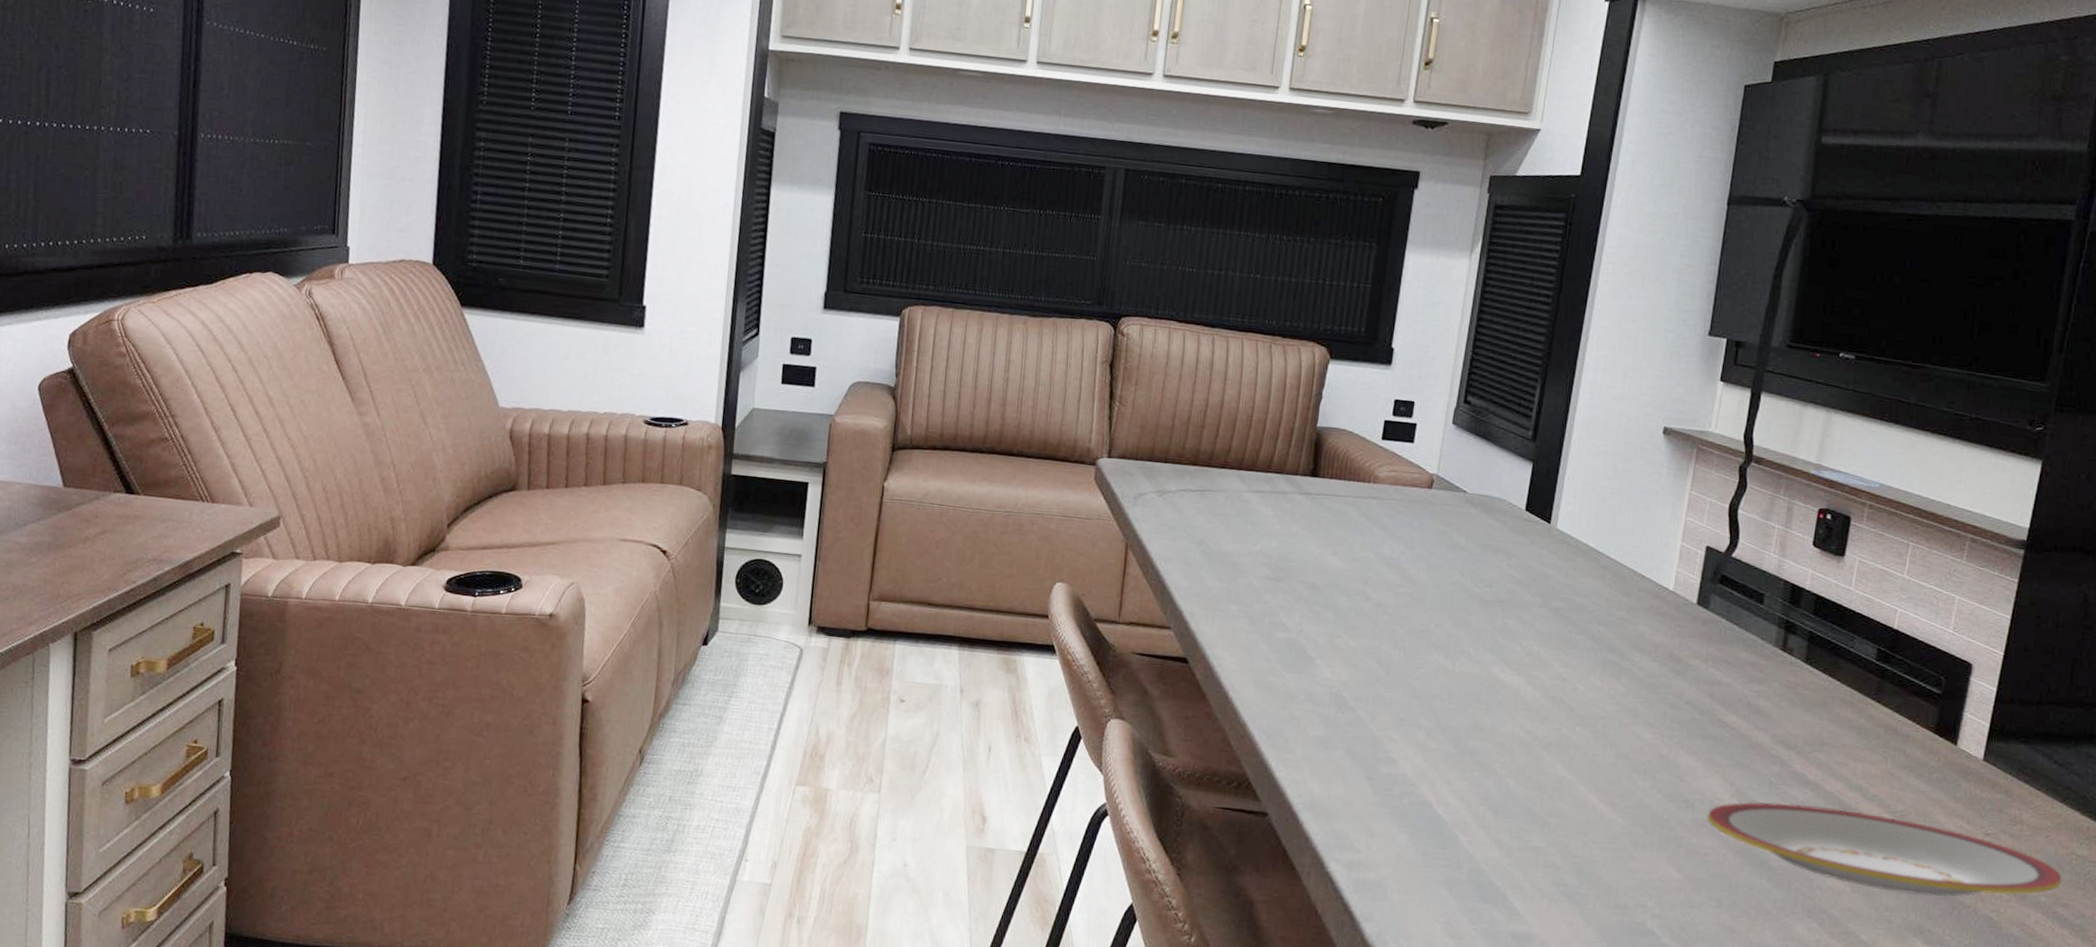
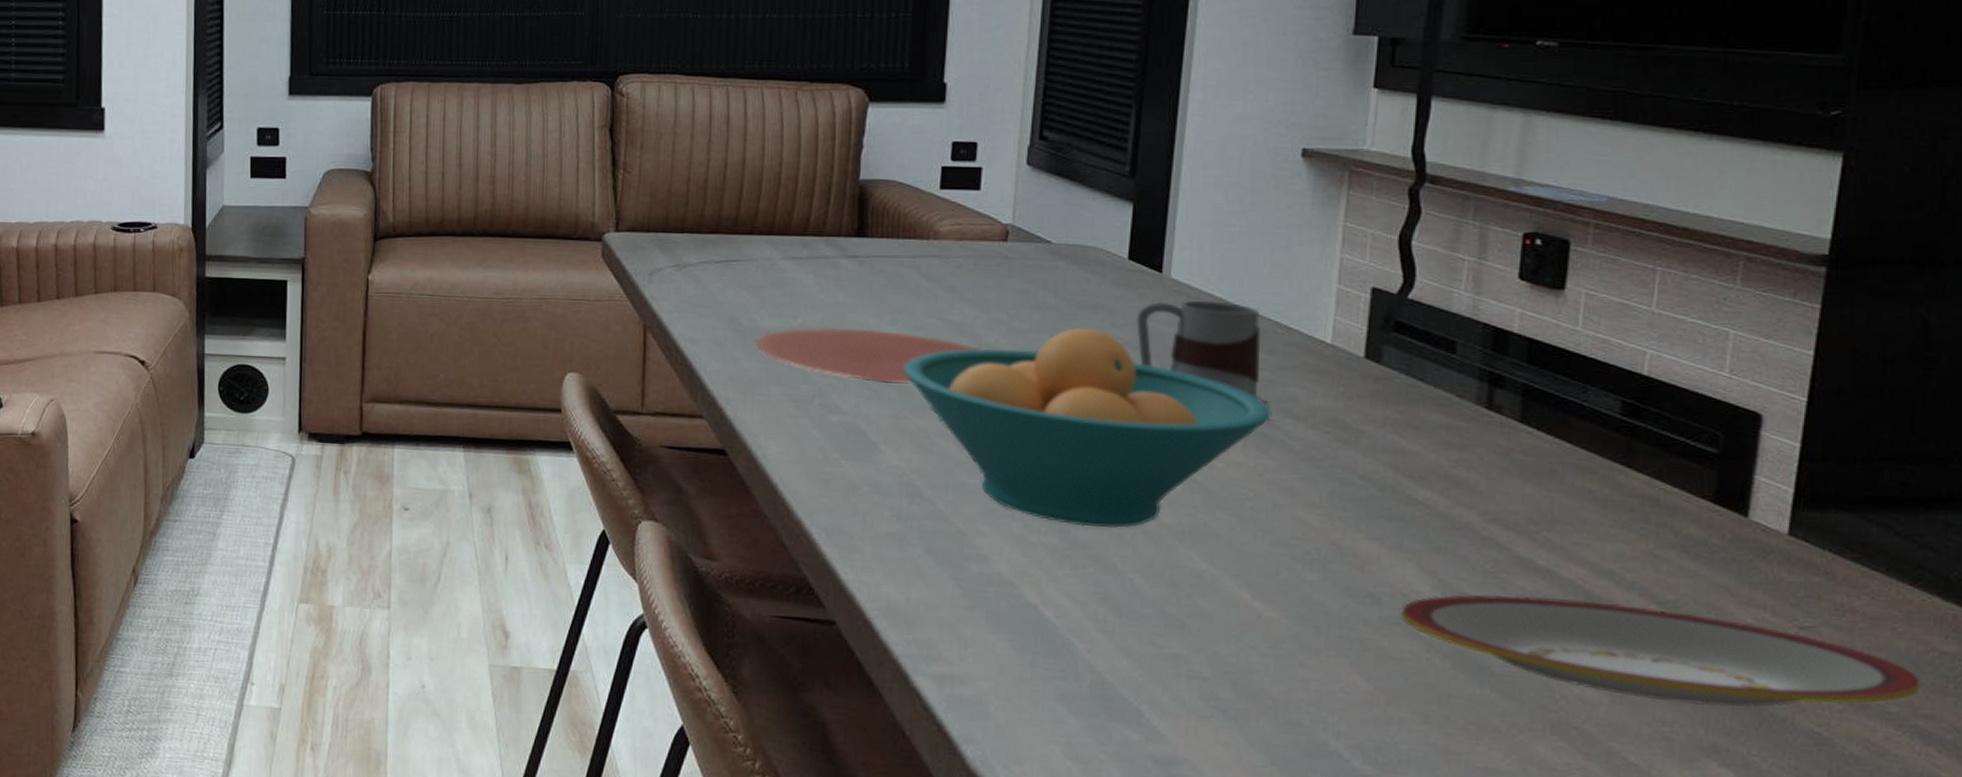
plate: none [1219,553,1404,608] -> present [755,327,981,384]
fruit bowl: none [1339,566,1624,739] -> present [902,327,1272,529]
mug: none [1527,548,1622,634] -> present [1135,300,1262,399]

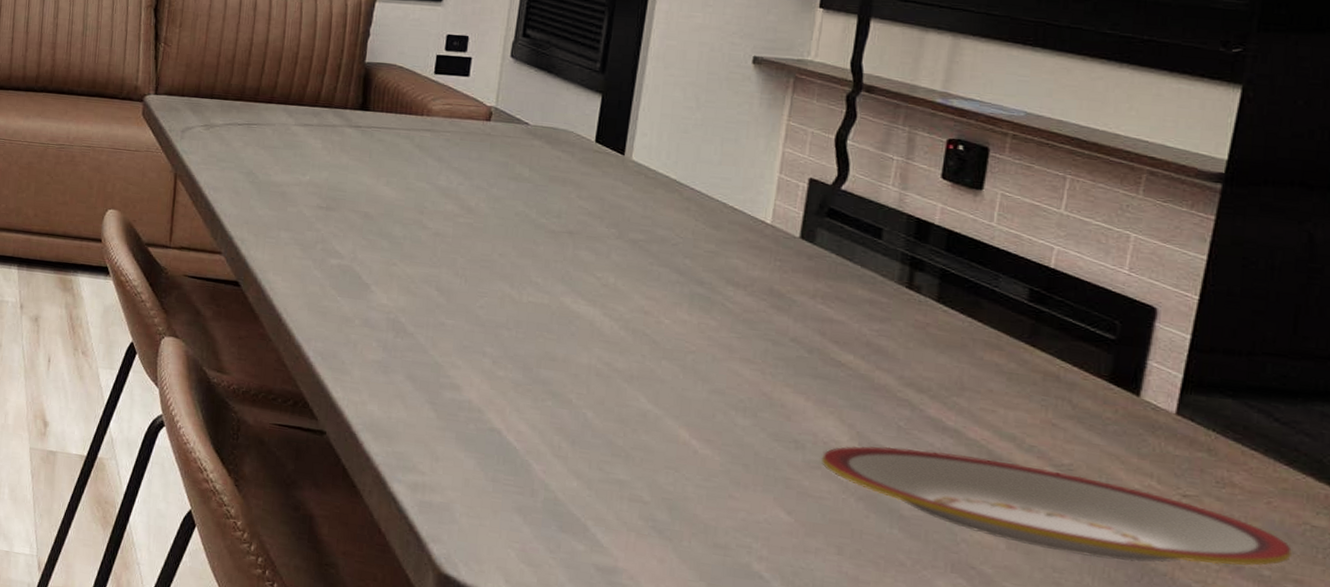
plate: present [755,327,981,384] -> none [269,183,463,237]
fruit bowl: present [902,327,1272,529] -> none [394,197,715,369]
mug: present [1135,300,1262,399] -> none [599,180,710,268]

